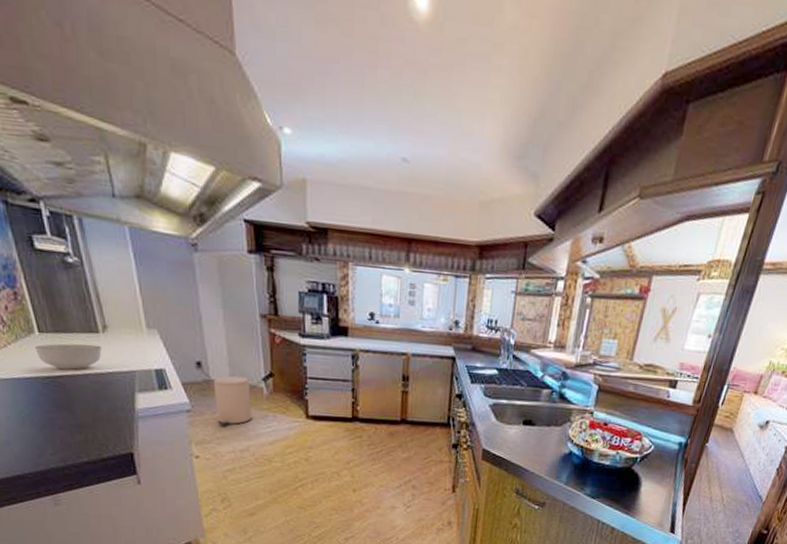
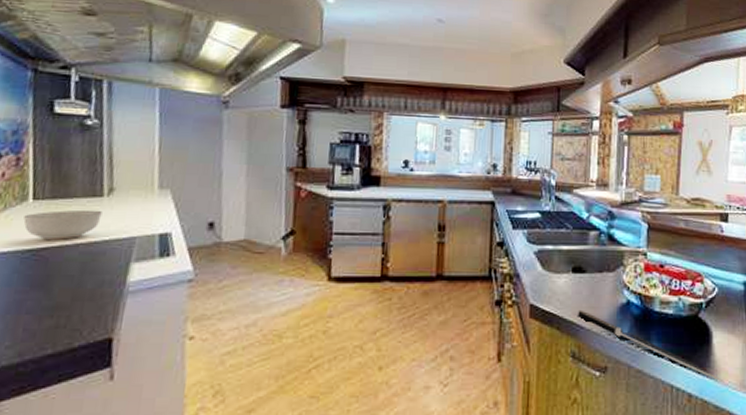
pedal bin: present [213,374,252,426] -> none [223,234,267,297]
kitchen knife: none [524,456,645,522] -> present [578,310,724,383]

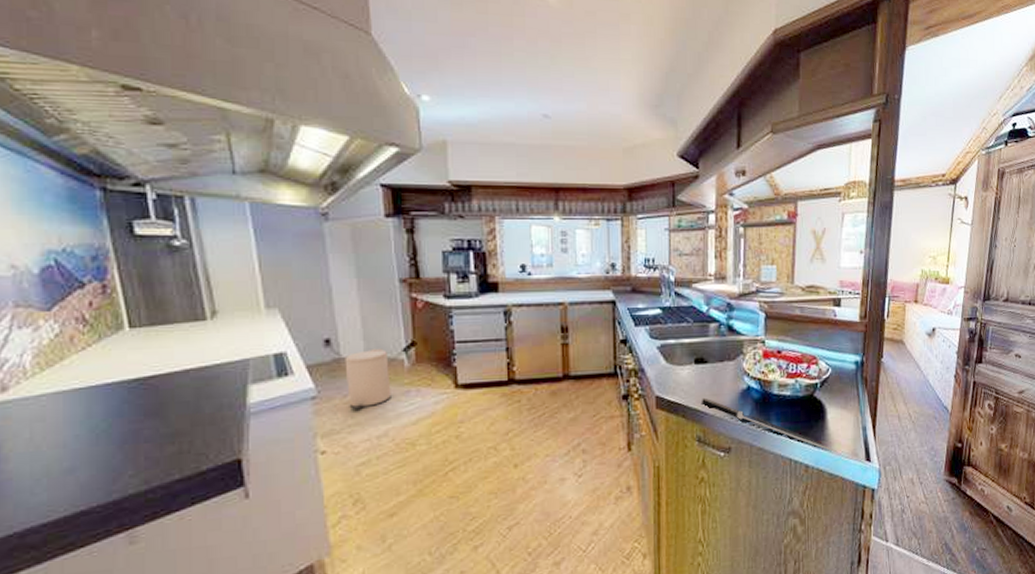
bowl: present [23,209,102,241] -> none [123,334,208,369]
pedal bin: none [223,234,267,297] -> present [345,348,391,411]

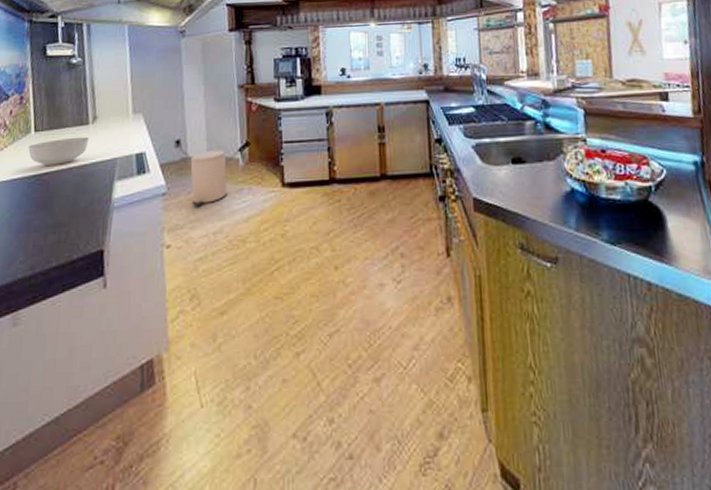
bowl: none [123,334,208,369] -> present [28,136,89,167]
kitchen knife: present [702,397,838,453] -> none [522,200,686,269]

